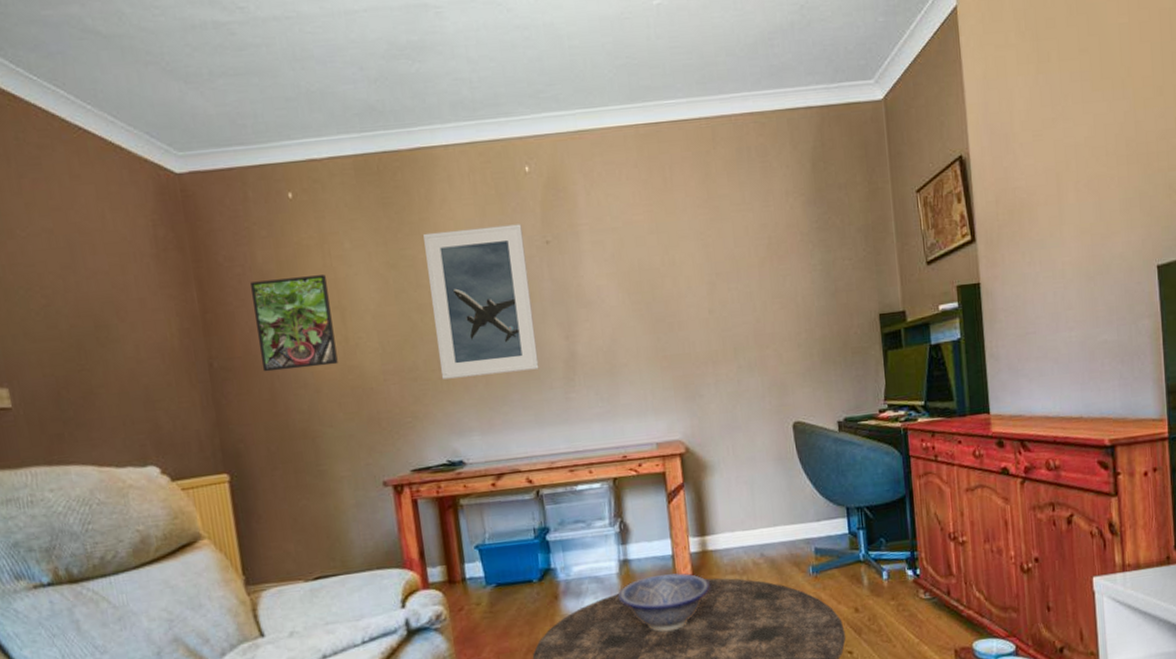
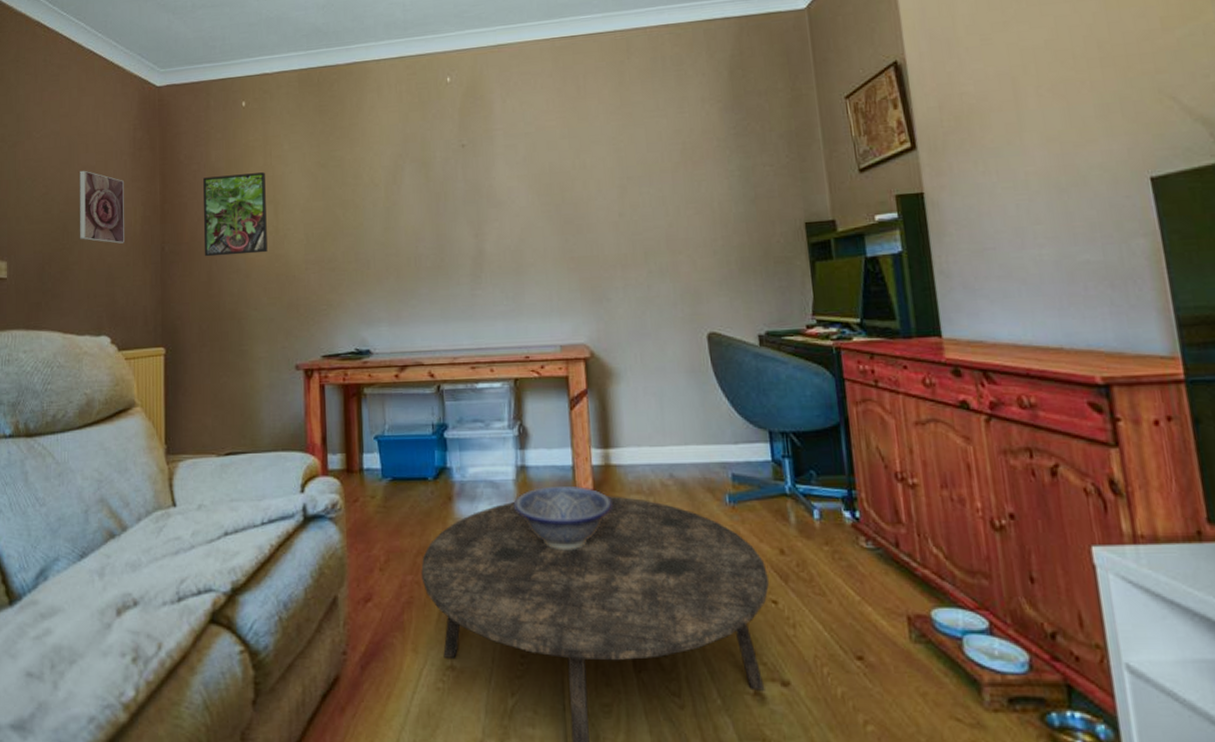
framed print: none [89,276,161,362] -> present [79,170,124,244]
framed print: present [423,224,539,379] -> none [352,129,448,271]

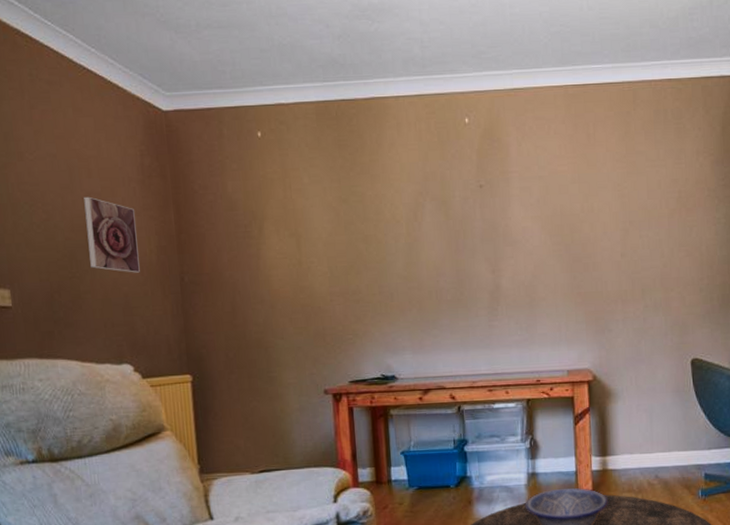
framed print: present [203,172,268,257] -> none [221,205,292,288]

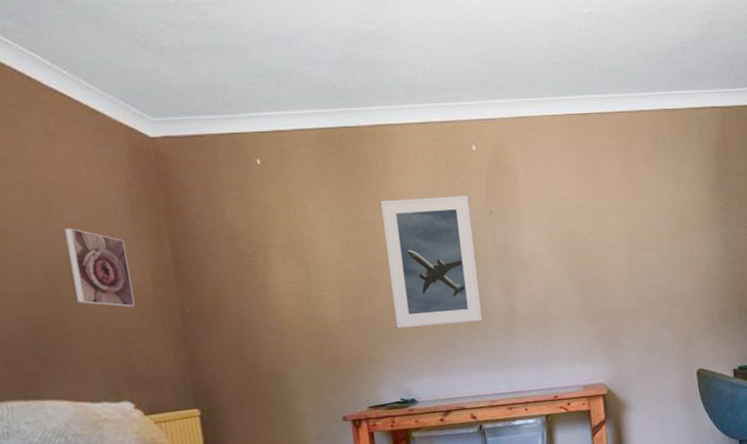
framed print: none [372,169,467,303] -> present [381,195,483,328]

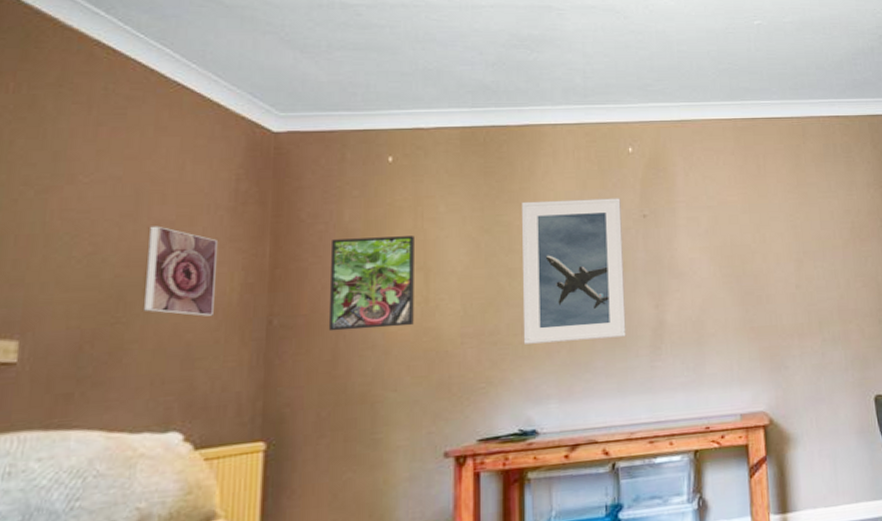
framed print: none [221,233,302,319] -> present [328,236,414,332]

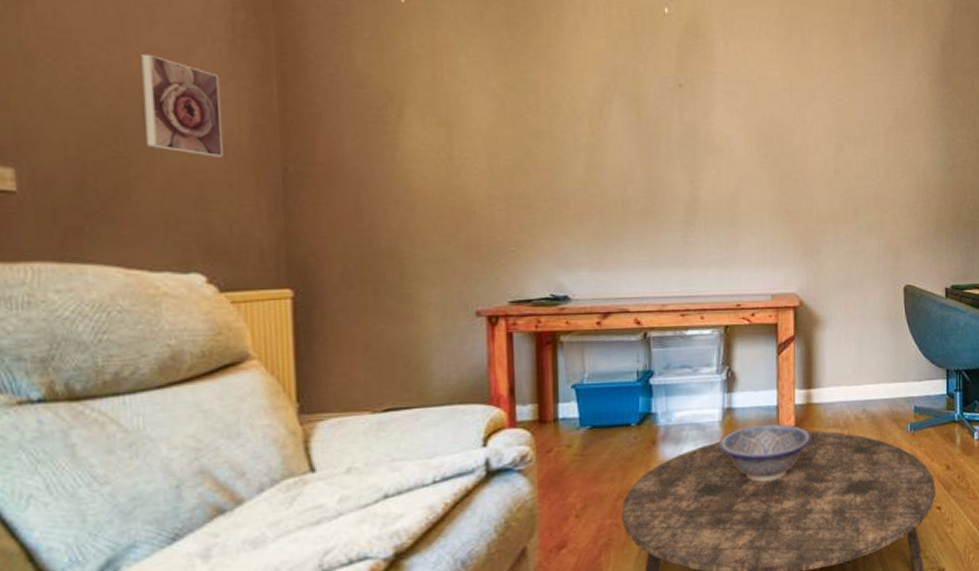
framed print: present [328,236,414,332] -> none [345,84,438,183]
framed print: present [522,198,626,344] -> none [549,59,659,211]

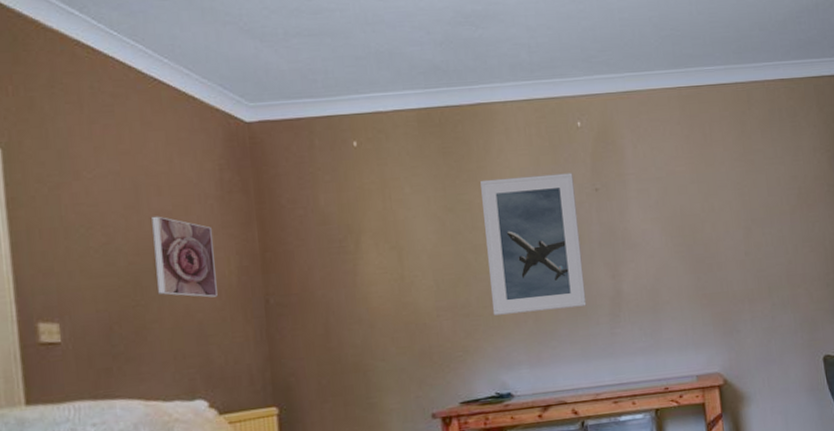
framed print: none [549,59,659,211] -> present [480,173,587,316]

